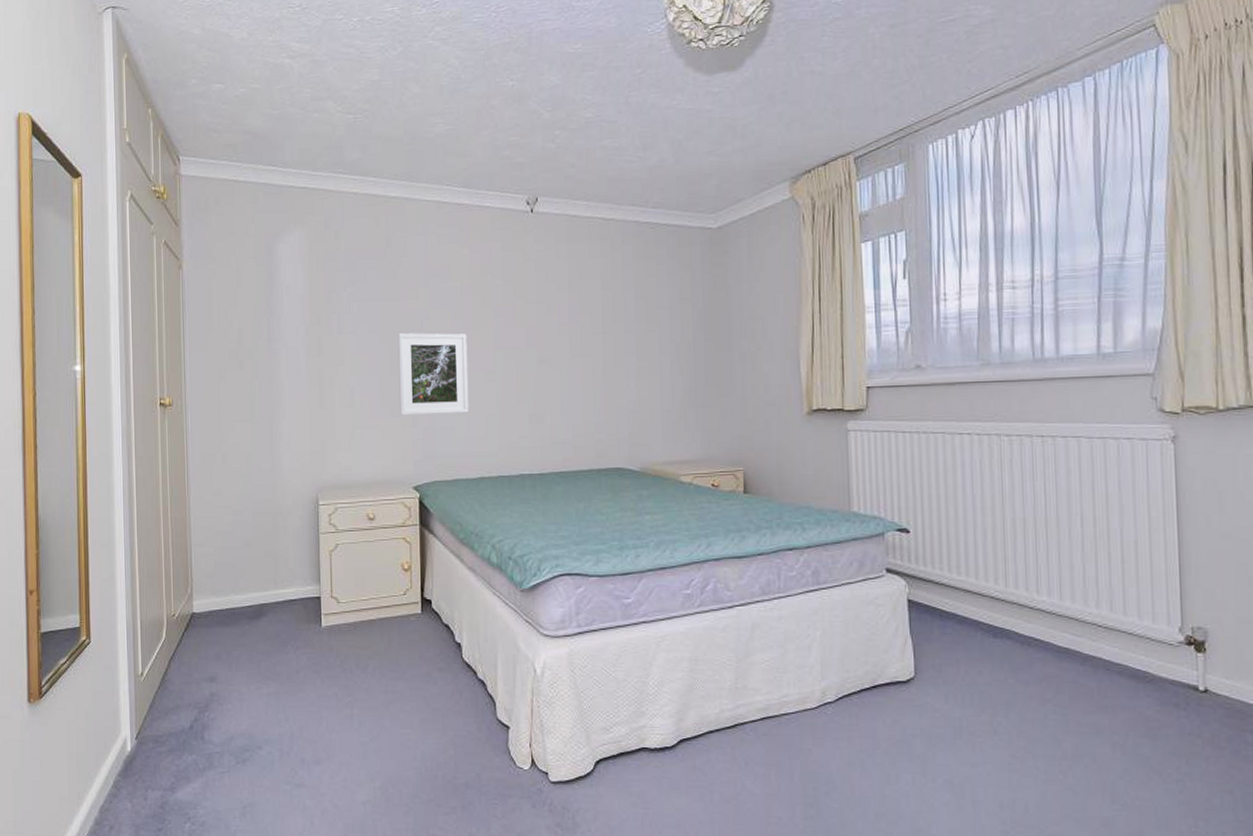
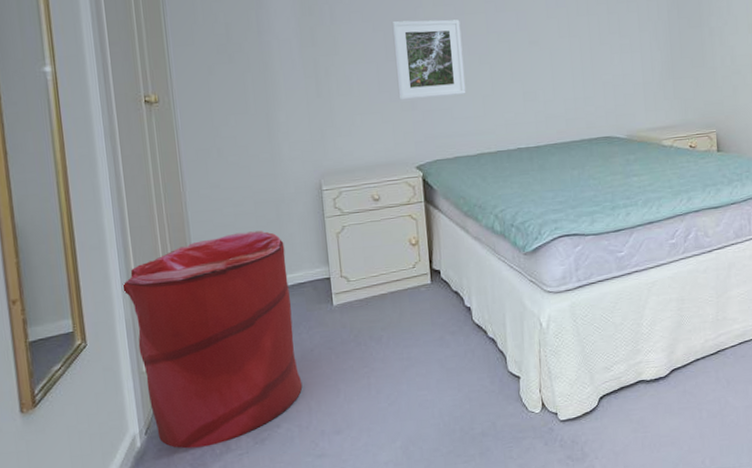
laundry hamper: none [125,542,286,760] -> present [121,230,303,449]

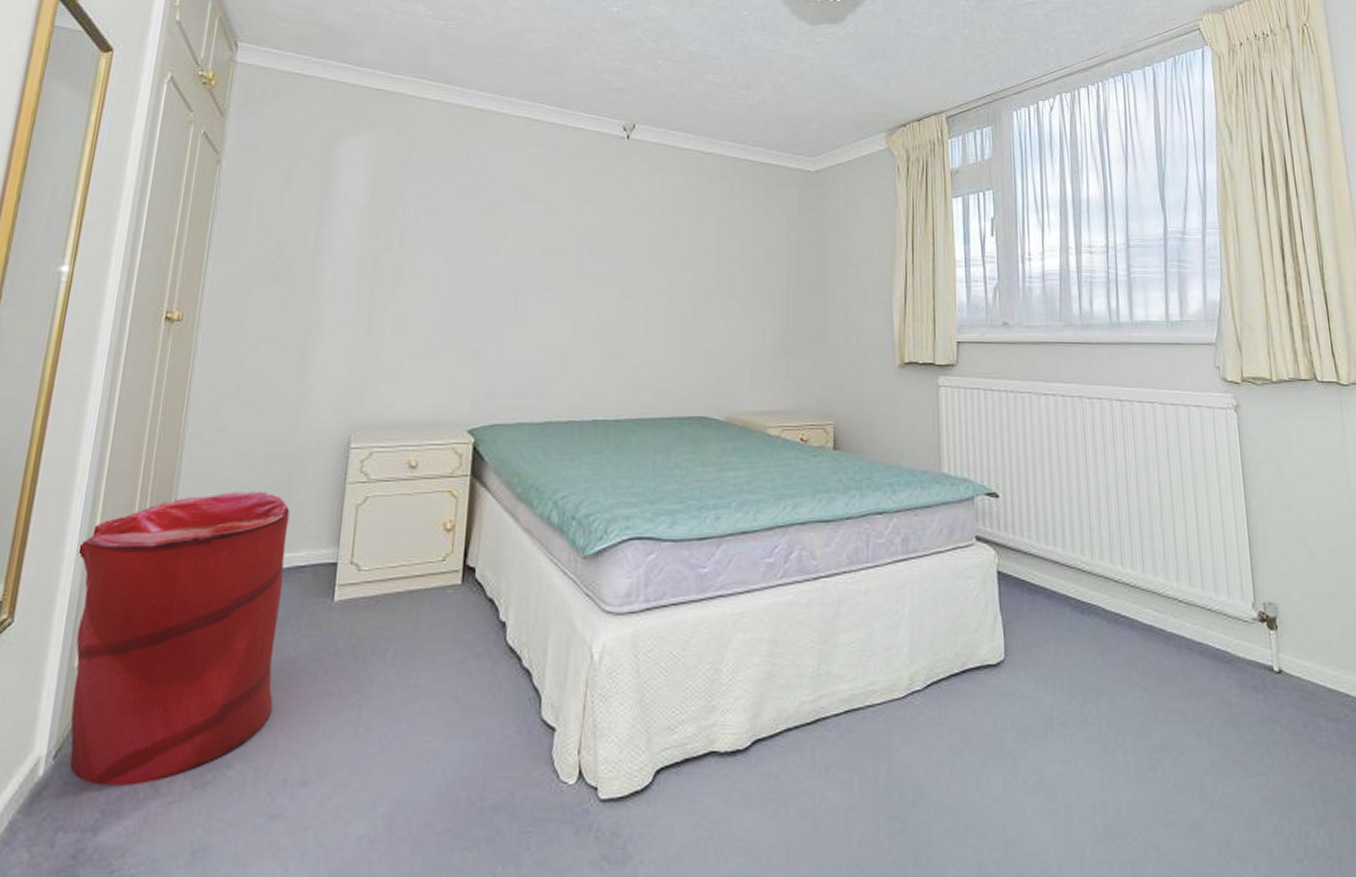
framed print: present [392,19,466,101] -> none [461,255,547,348]

